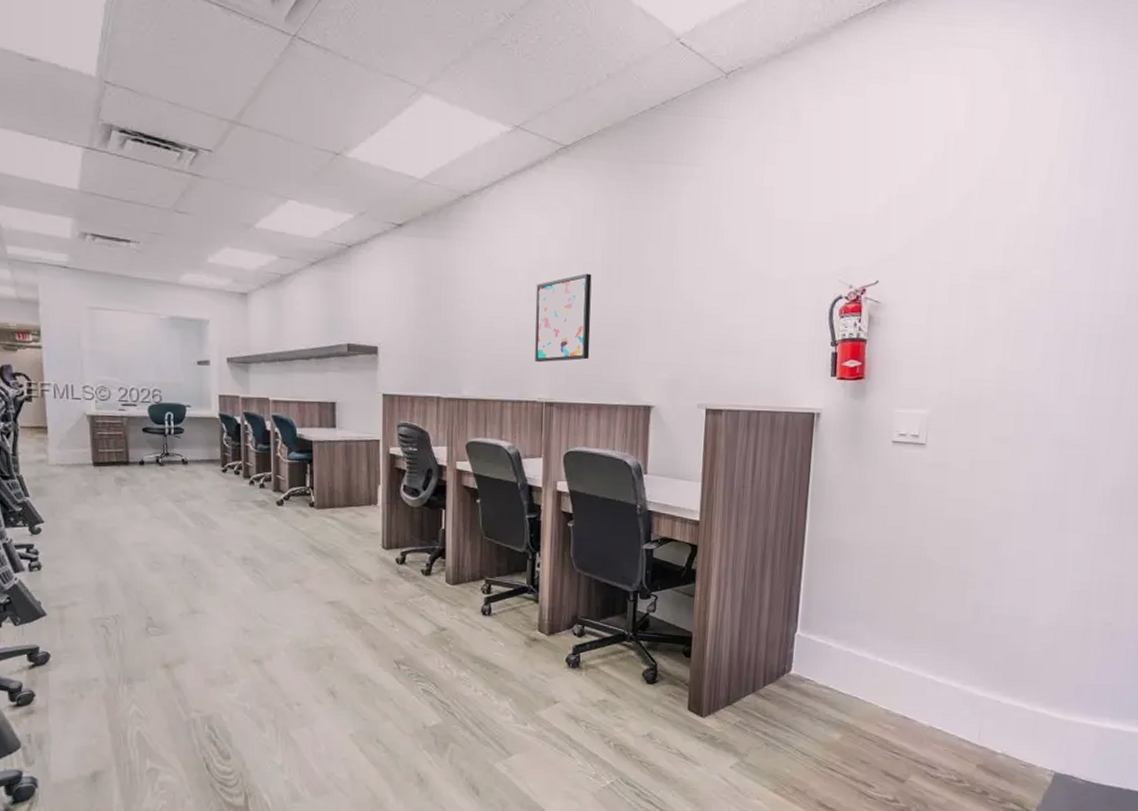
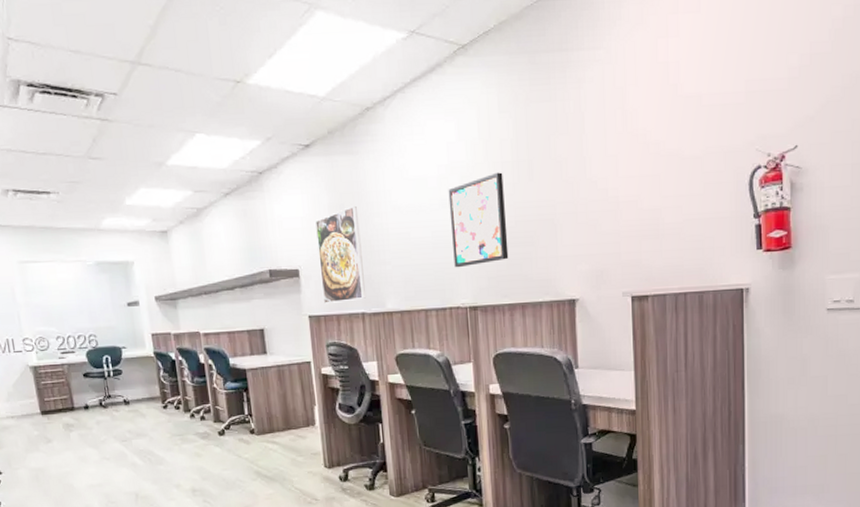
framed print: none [399,289,444,384] -> present [315,205,367,303]

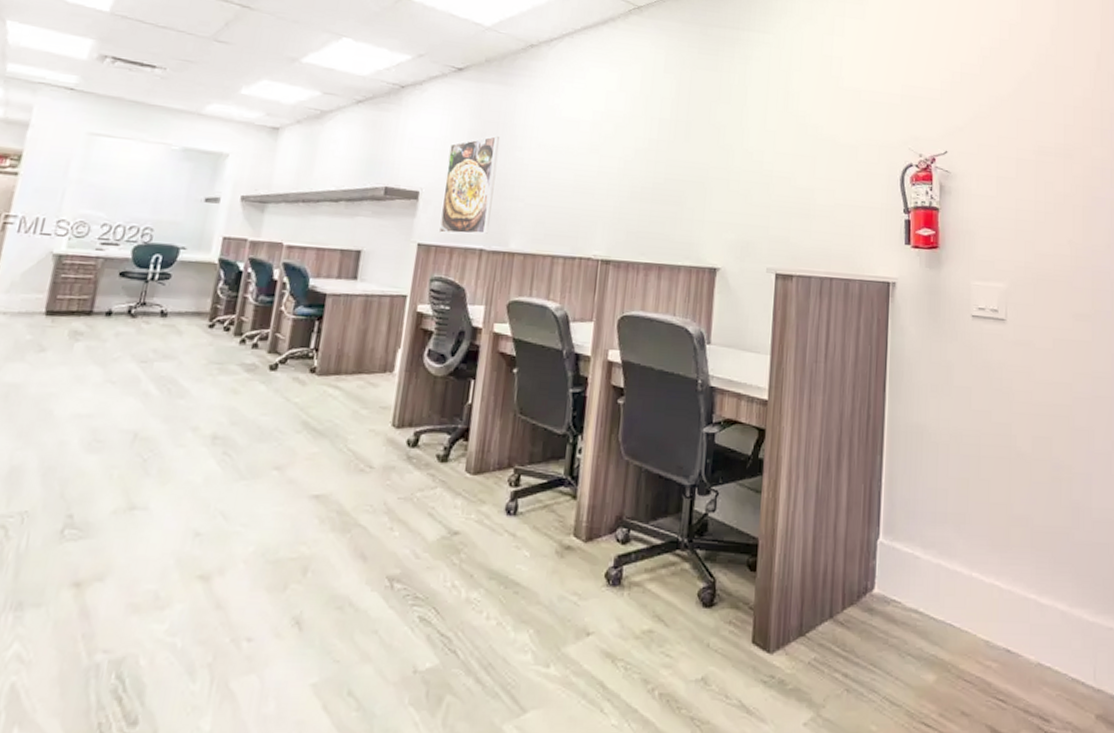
wall art: present [448,172,509,268] -> none [593,127,659,217]

